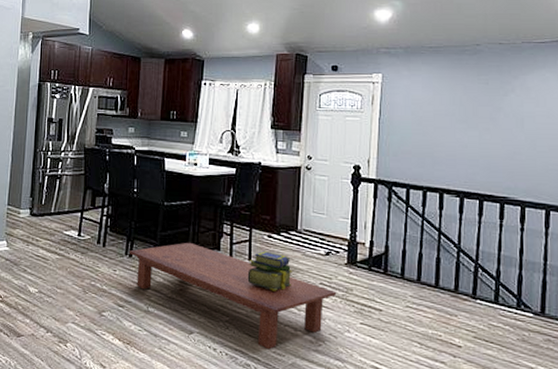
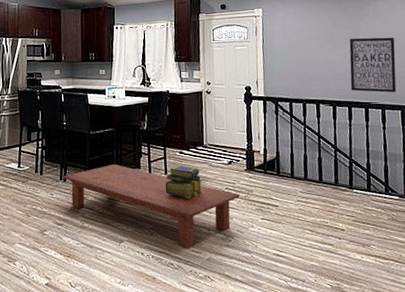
wall art: none [484,117,546,189] -> present [349,37,397,93]

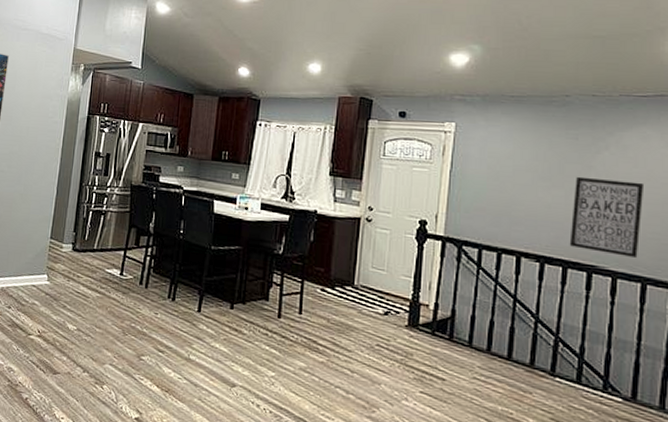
coffee table: present [63,164,239,249] -> none [171,289,394,412]
stack of books: present [165,165,202,199] -> none [297,305,347,349]

